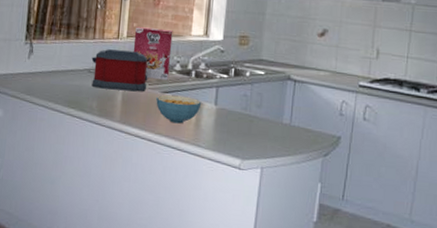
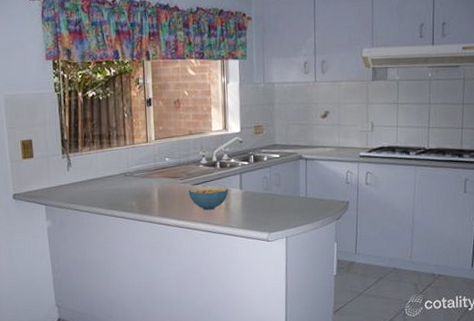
toaster: present [91,49,148,92] -> none [126,152,179,189]
cereal box: present [133,27,173,81] -> none [161,128,198,174]

